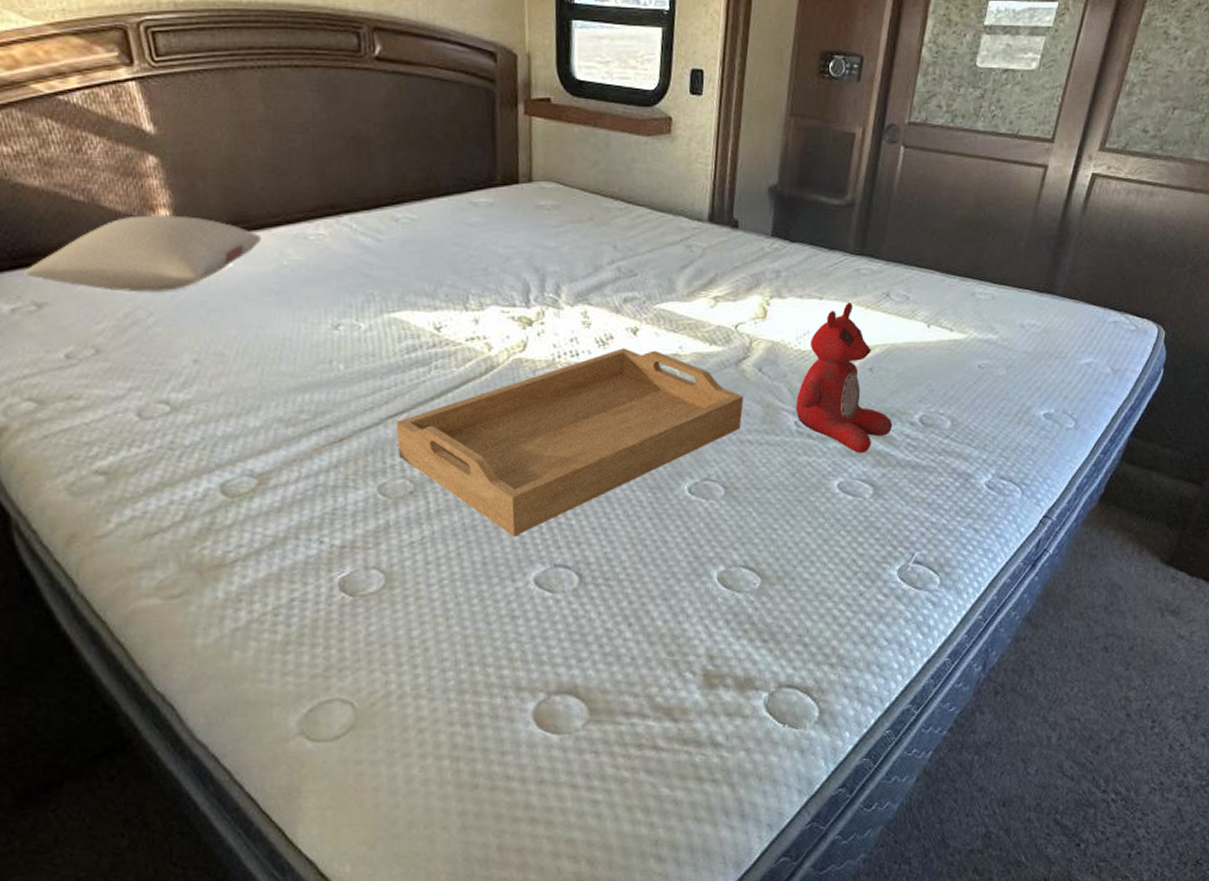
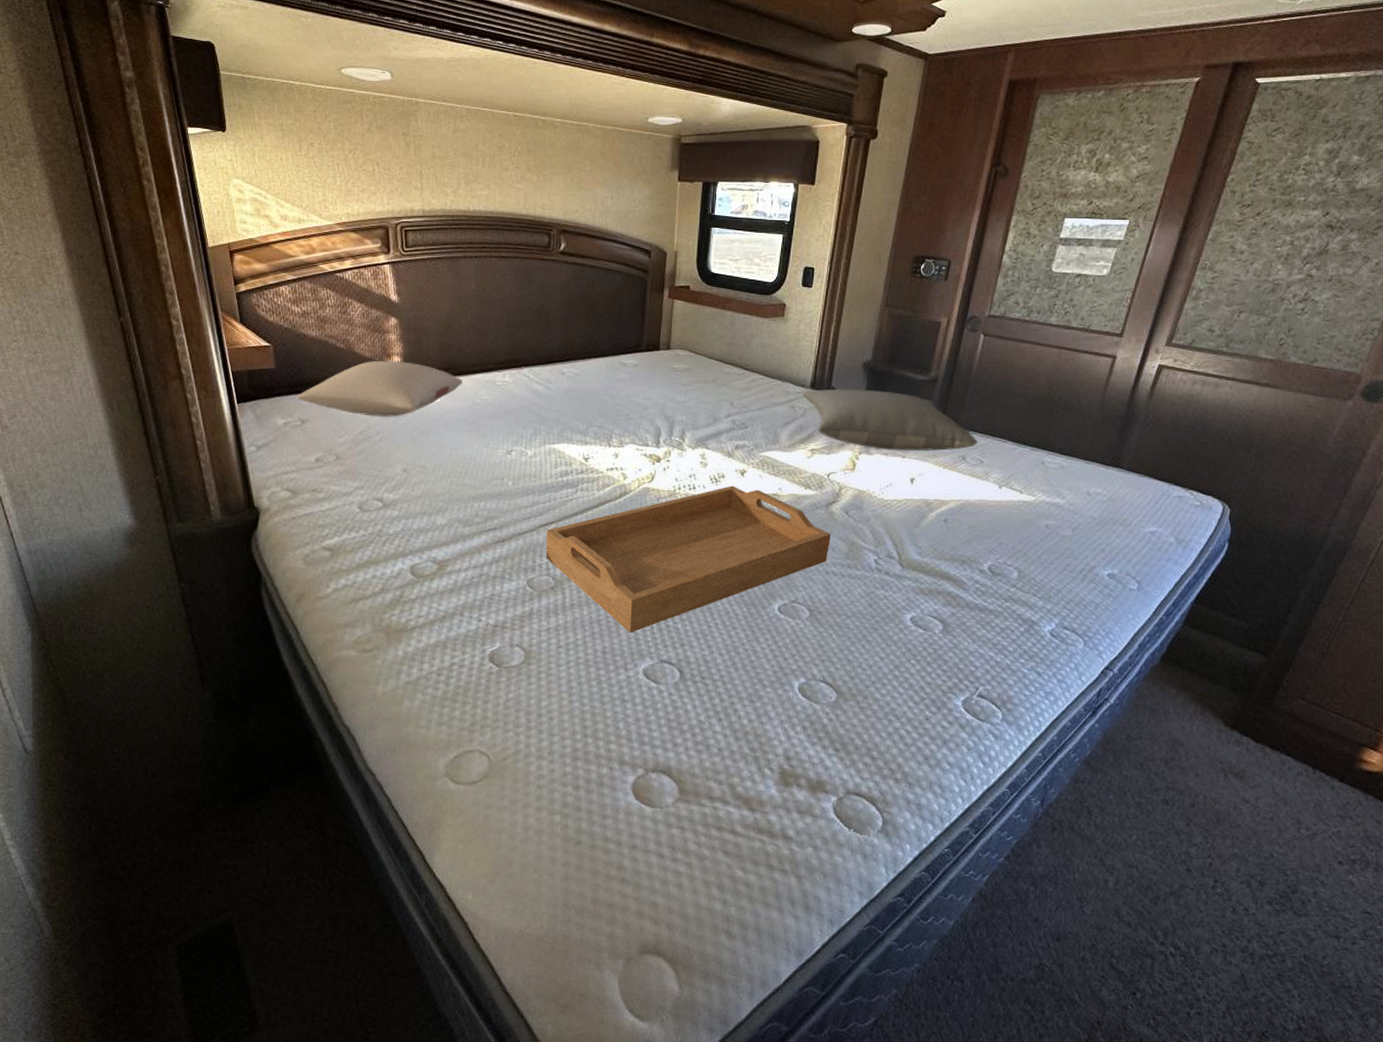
pillow: none [699,220,902,292] -> present [802,388,977,452]
stuffed bear: present [795,303,892,453] -> none [876,462,962,592]

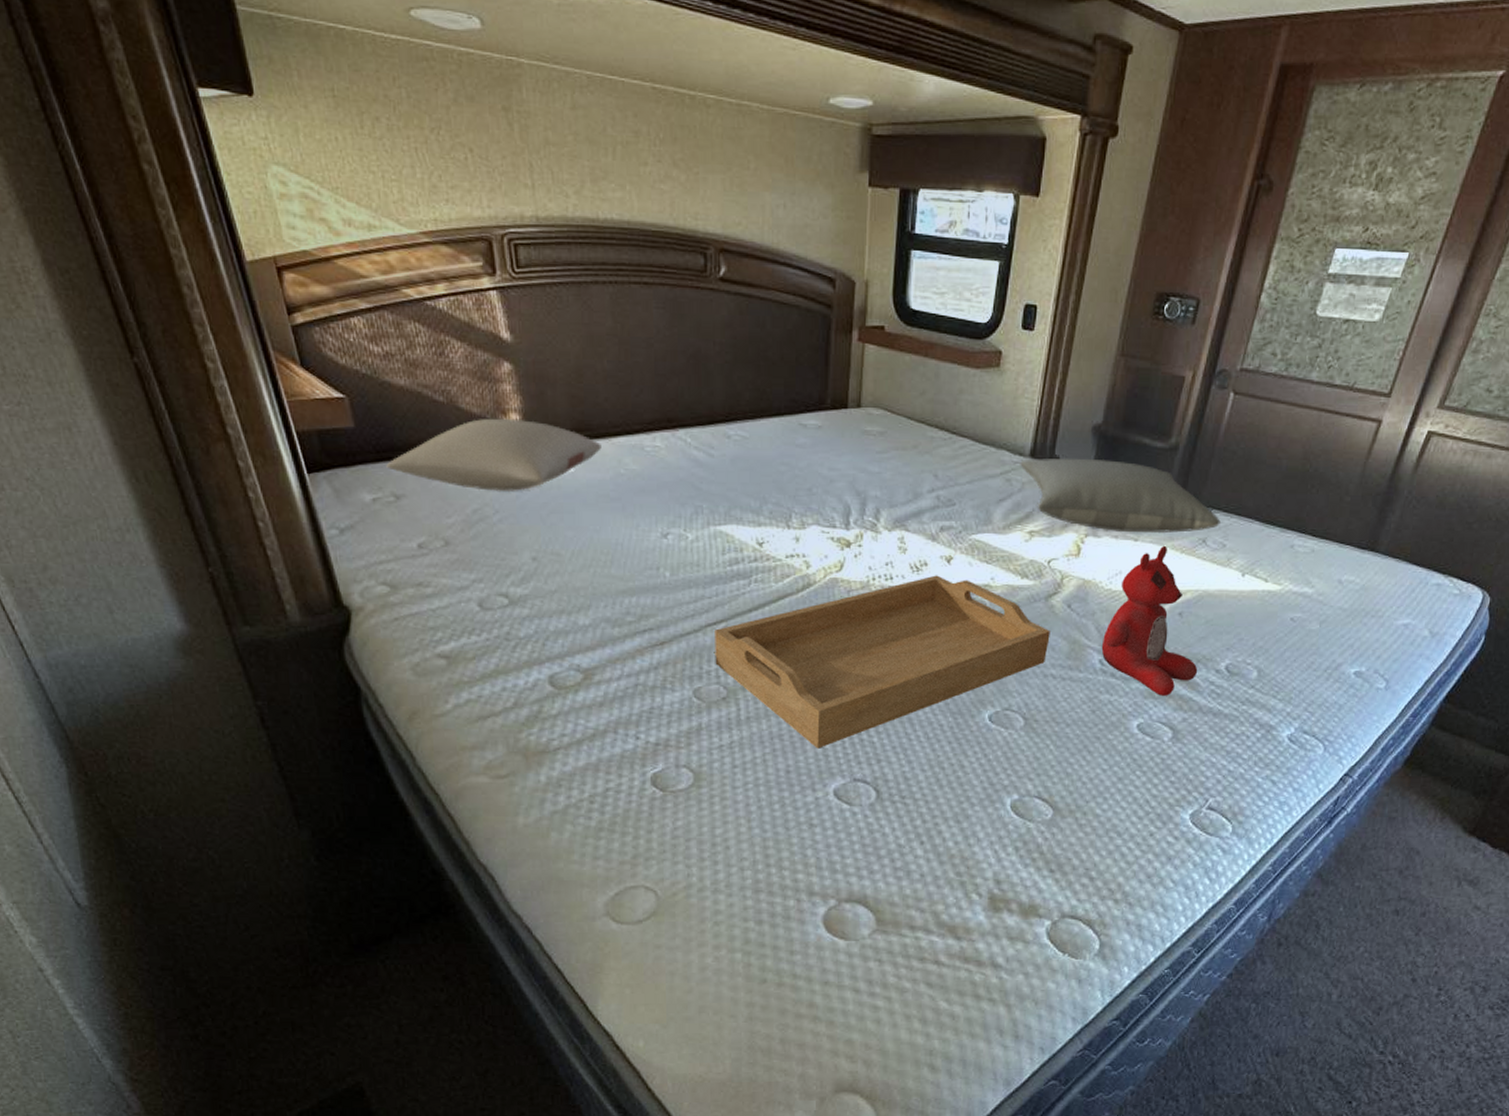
stuffed bear: none [876,462,962,592] -> present [1101,546,1197,696]

